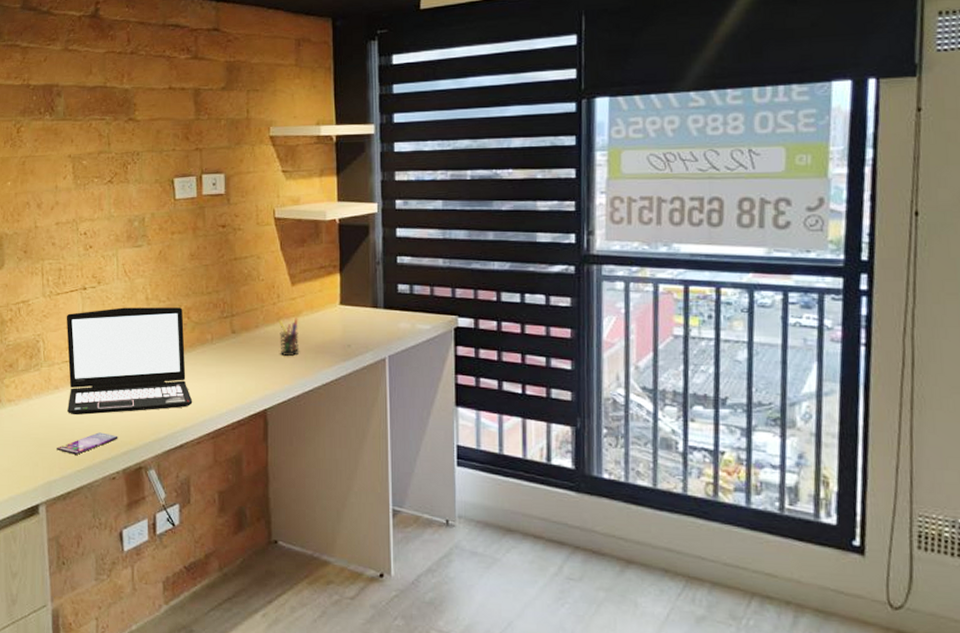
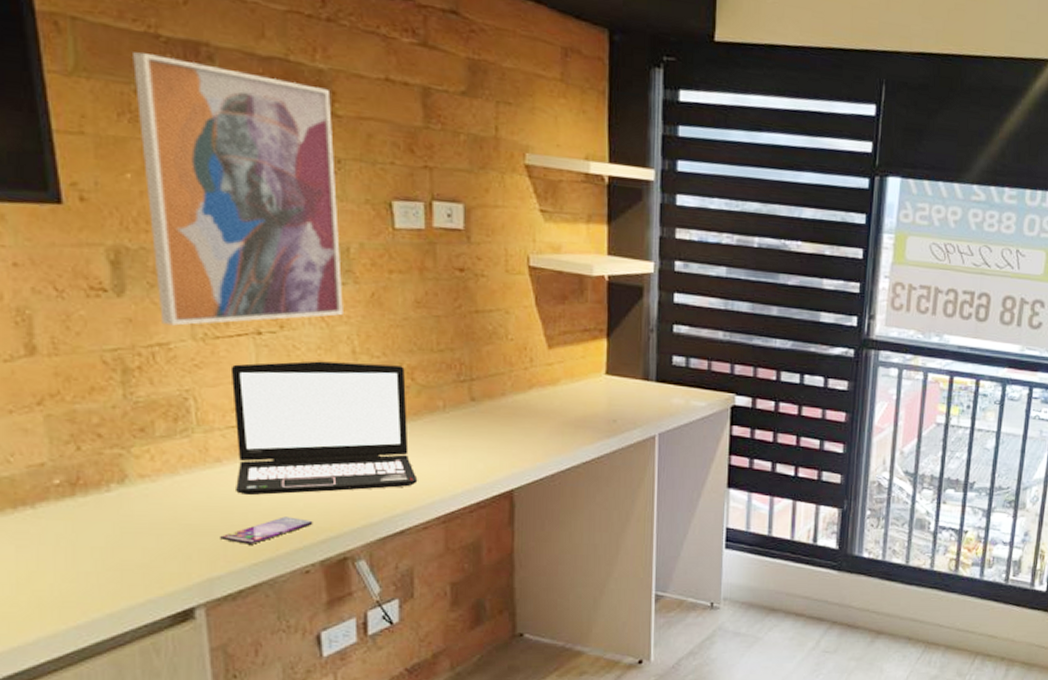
wall art: none [14,98,140,287] -> present [133,52,343,326]
pen holder: present [278,318,298,357] -> none [530,386,555,431]

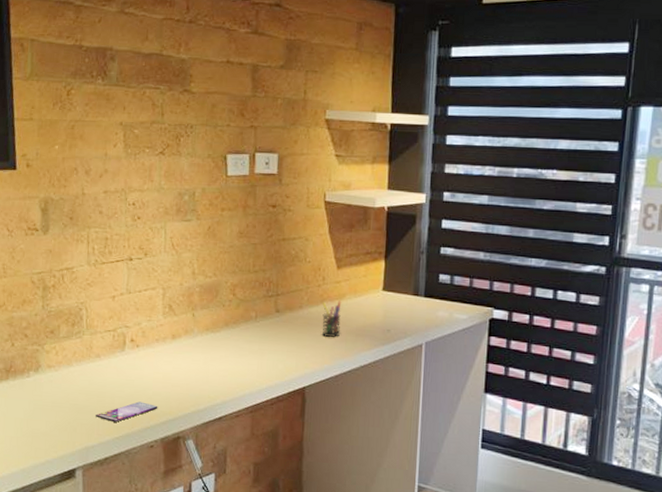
wall art: present [133,52,343,326] -> none [65,59,189,255]
laptop: present [230,361,418,496] -> none [108,280,234,384]
pen holder: none [530,386,555,431] -> present [322,301,342,338]

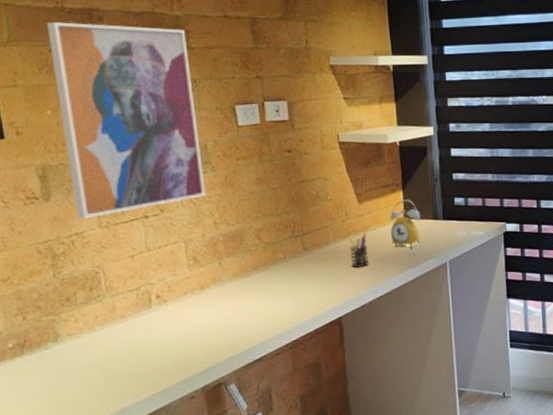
wall art: none [65,59,189,255] -> present [47,22,206,219]
smartphone: present [96,401,158,422] -> none [128,355,195,380]
alarm clock: none [366,270,400,323] -> present [390,199,421,248]

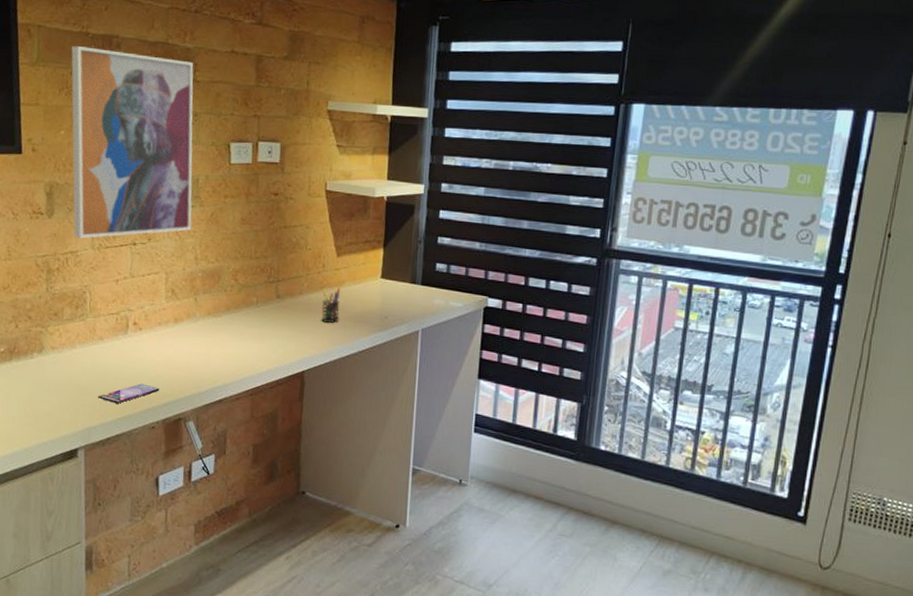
smartphone: none [128,355,195,380] -> present [98,383,160,404]
alarm clock: present [390,199,421,248] -> none [365,258,398,310]

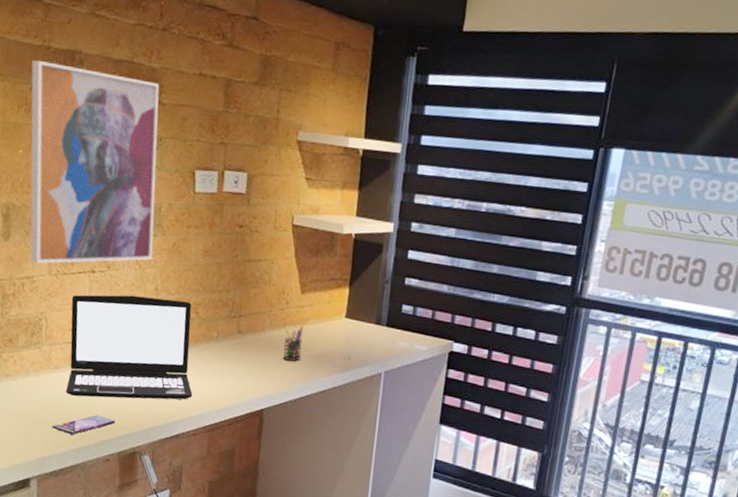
laptop: none [111,265,235,366] -> present [66,294,193,400]

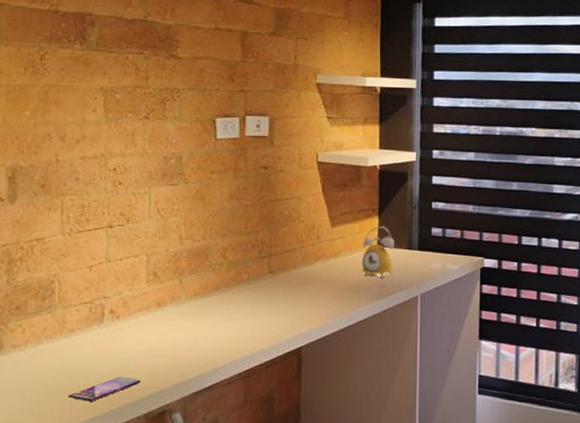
wall art: present [30,60,160,264] -> none [38,24,175,224]
laptop: present [66,294,193,400] -> none [83,246,225,360]
pen holder: present [283,325,304,363] -> none [317,258,337,296]
alarm clock: none [328,297,363,351] -> present [362,226,394,278]

